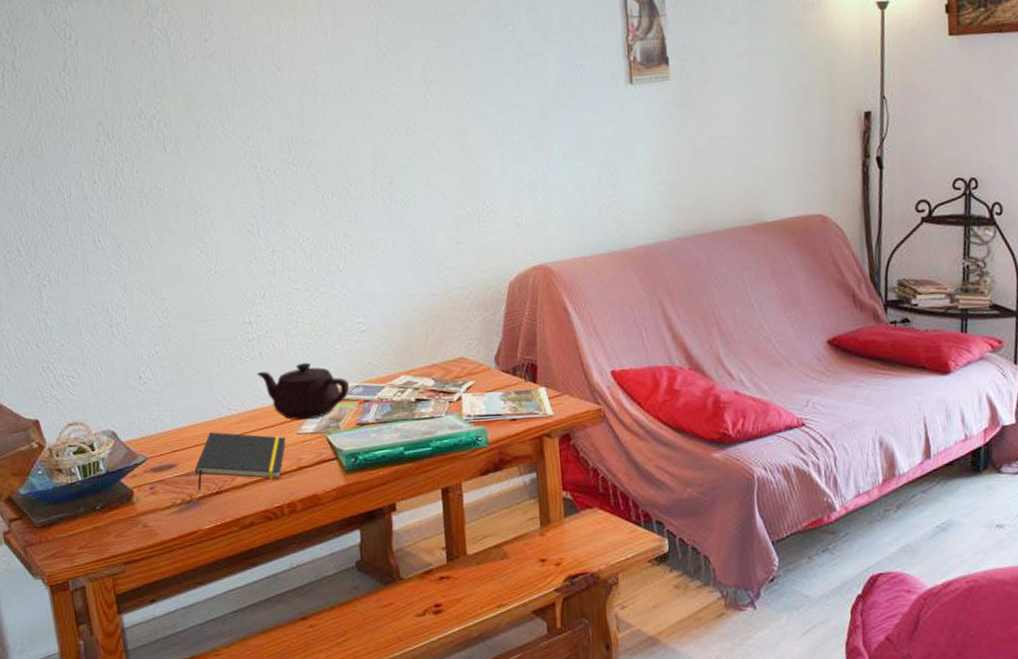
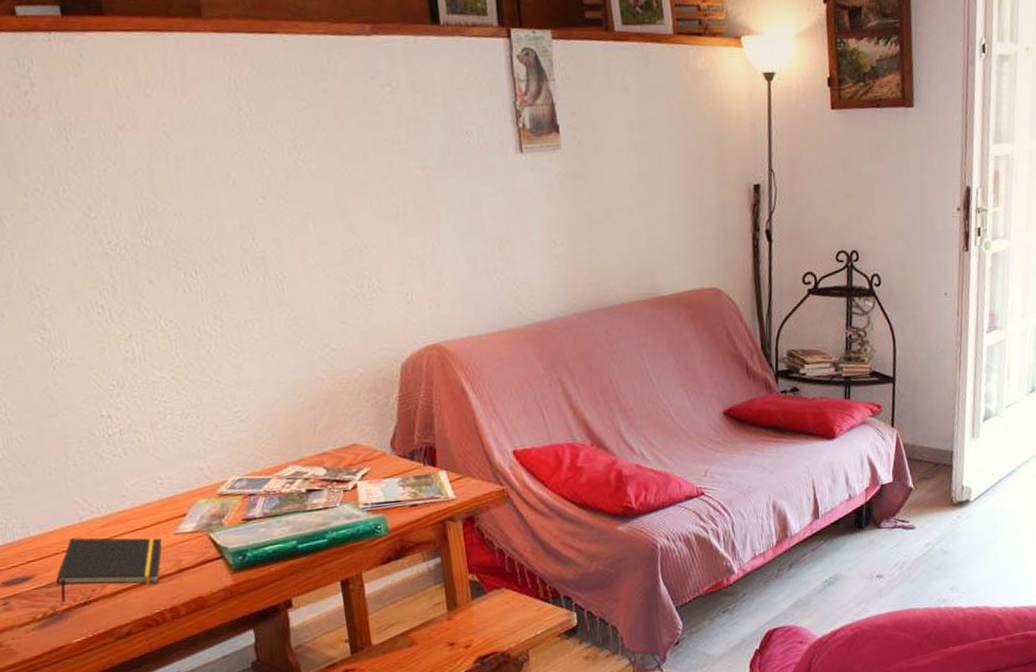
teapot: present [257,362,350,421] -> none [122,456,232,520]

